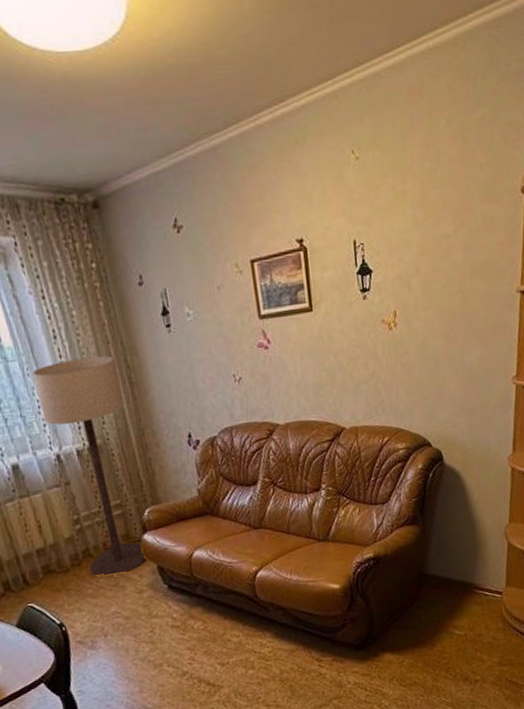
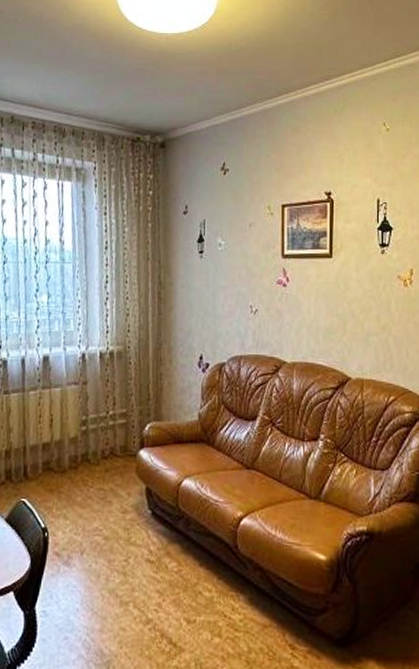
floor lamp: present [33,355,148,578] -> none [80,269,151,489]

